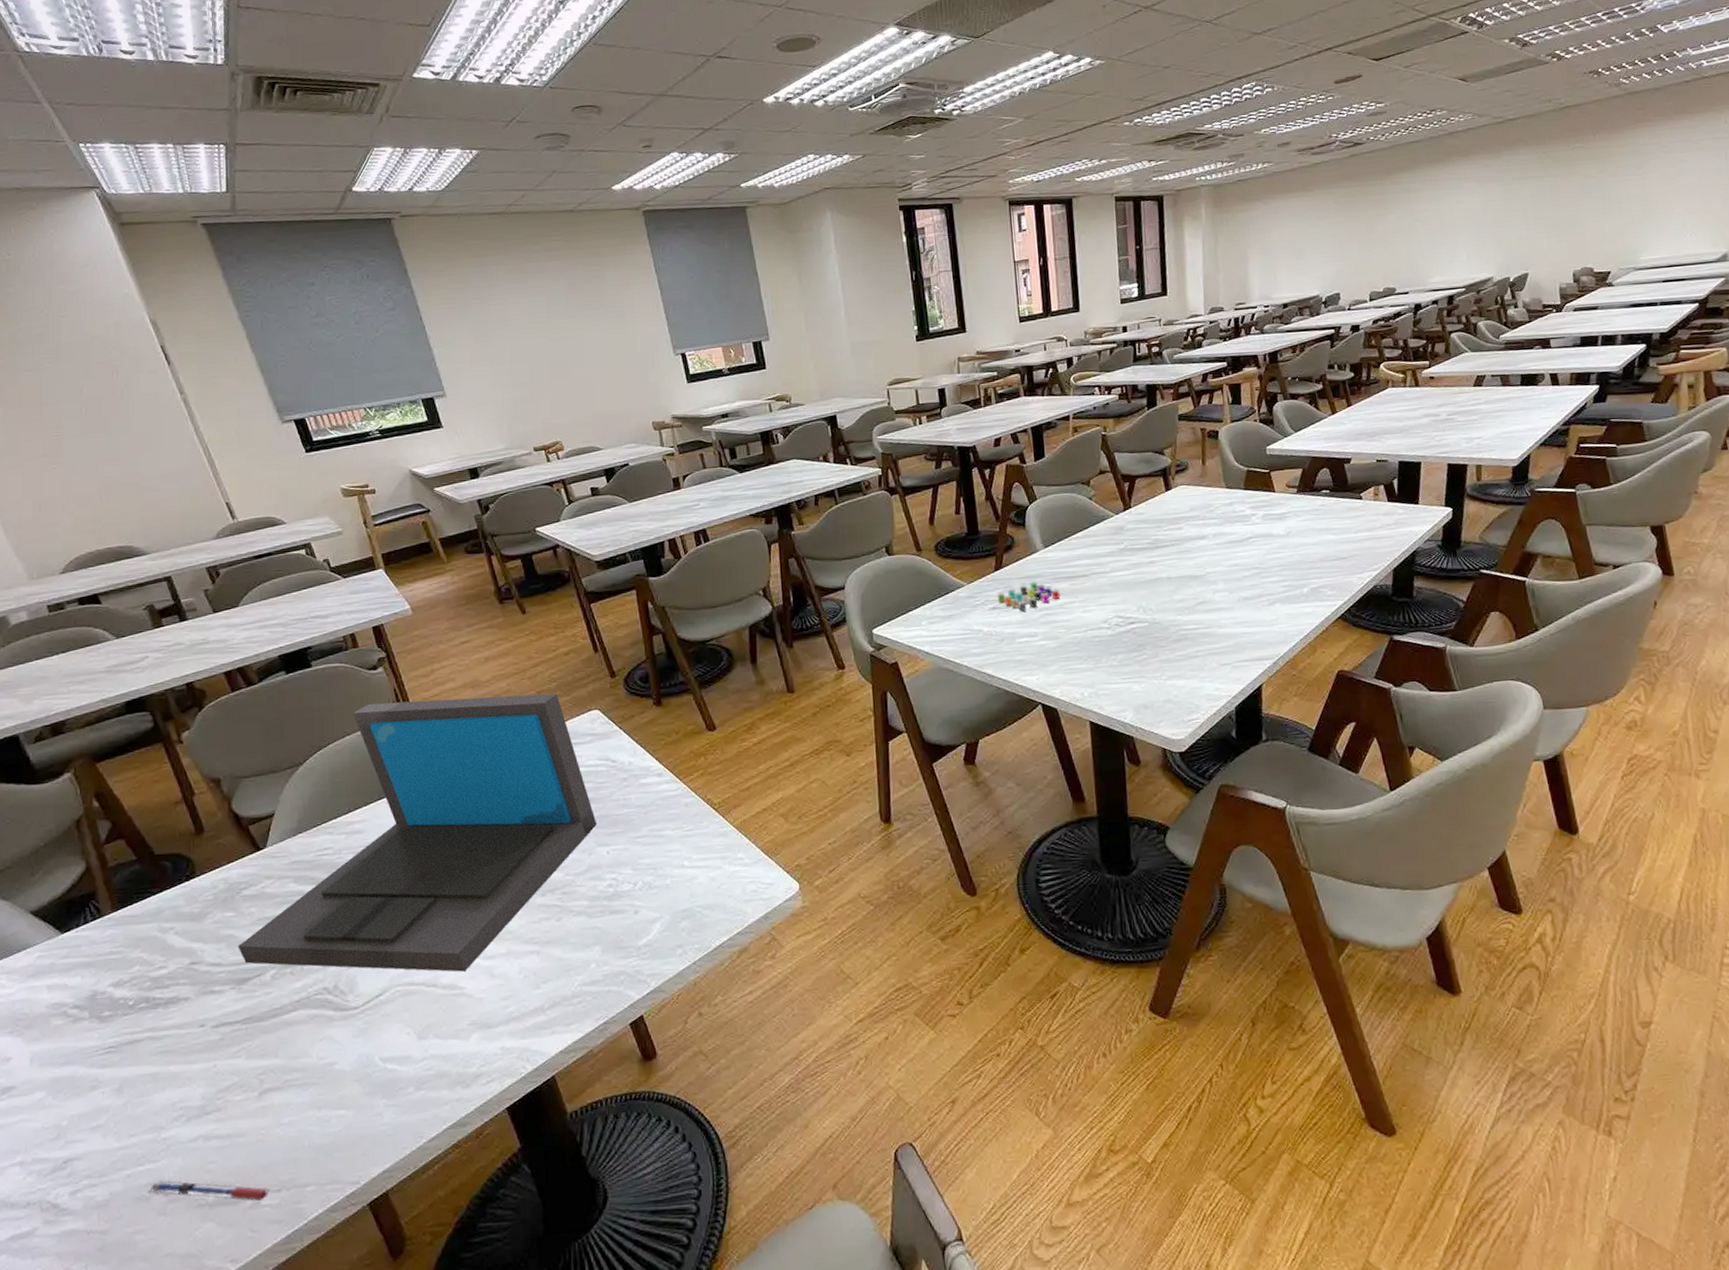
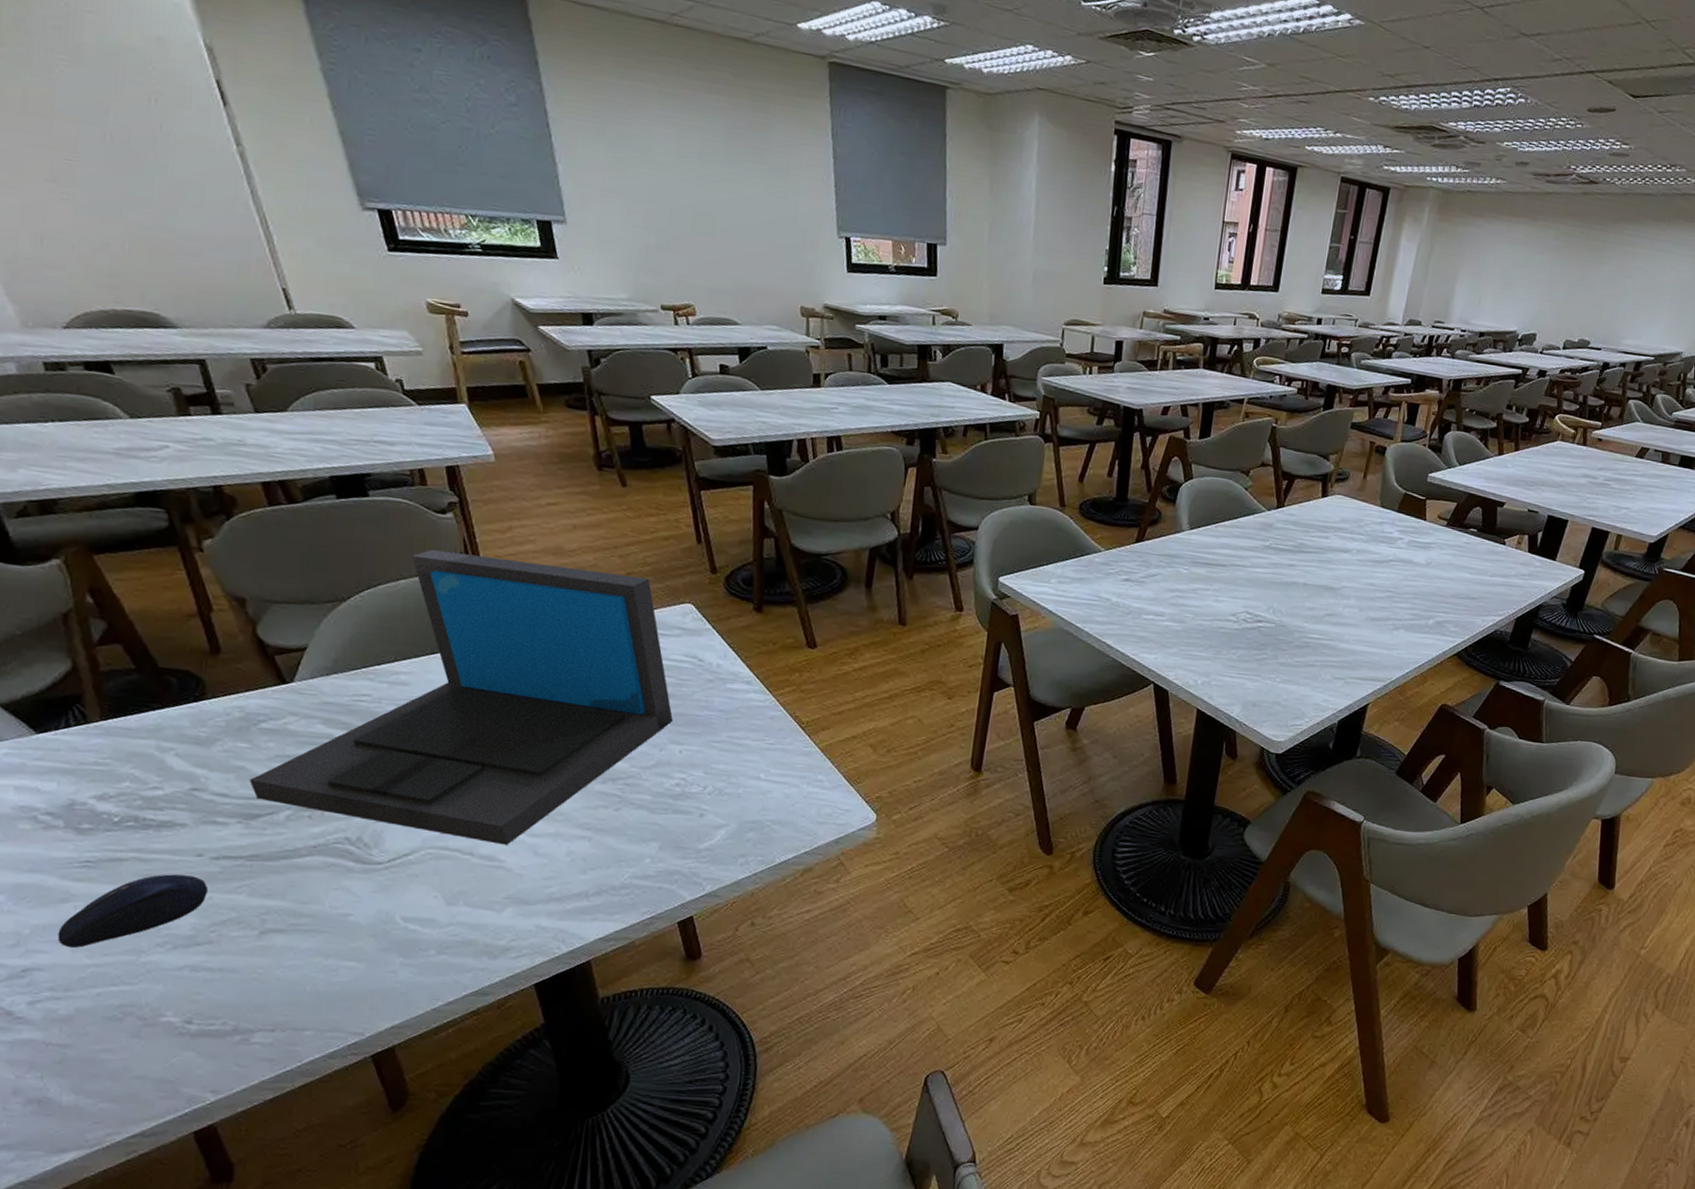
computer mouse: none [91,1047,213,1134] -> present [57,874,209,948]
pen: present [148,1180,271,1202] -> none [121,1003,263,1039]
mug: present [997,581,1060,612] -> none [1132,561,1196,589]

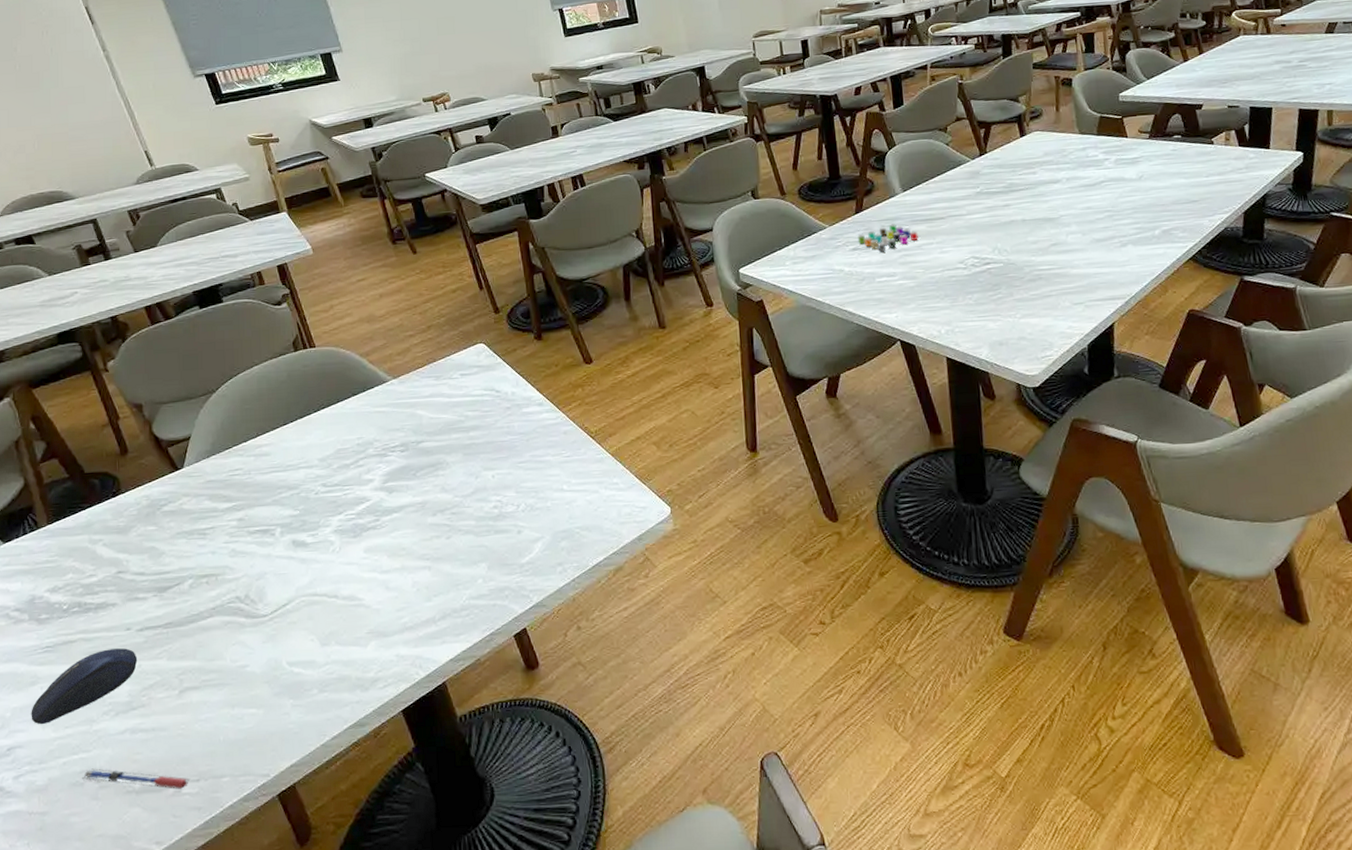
pen: none [121,1003,263,1039] -> present [82,768,190,790]
laptop: present [249,549,674,845] -> none [159,327,484,585]
mug: none [1132,561,1196,589] -> present [857,224,918,253]

